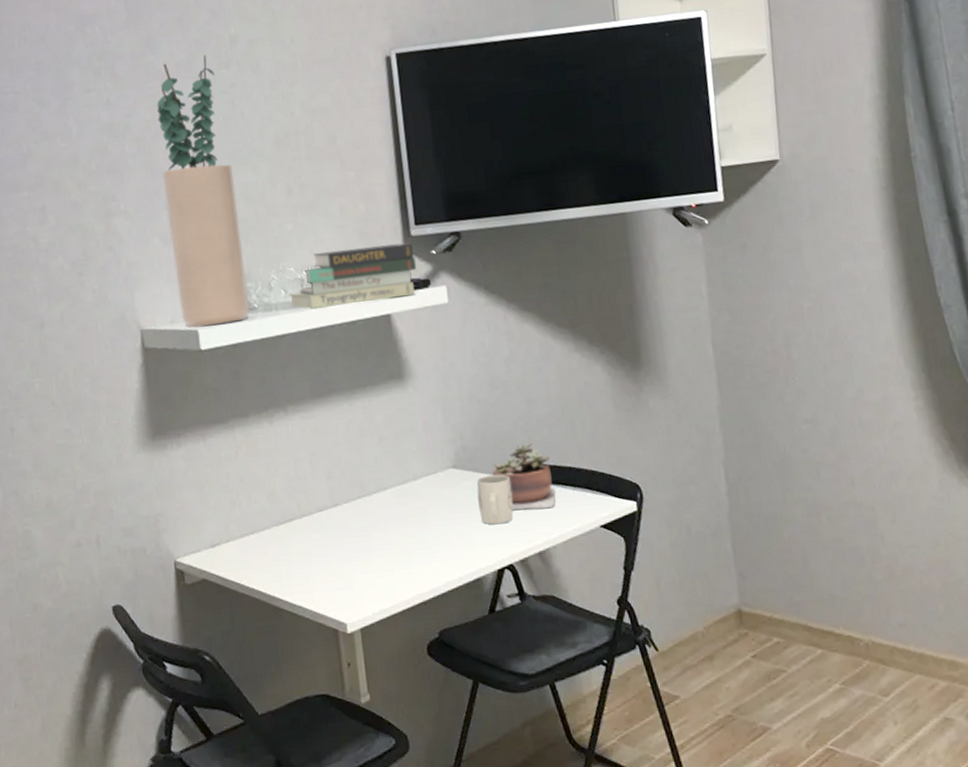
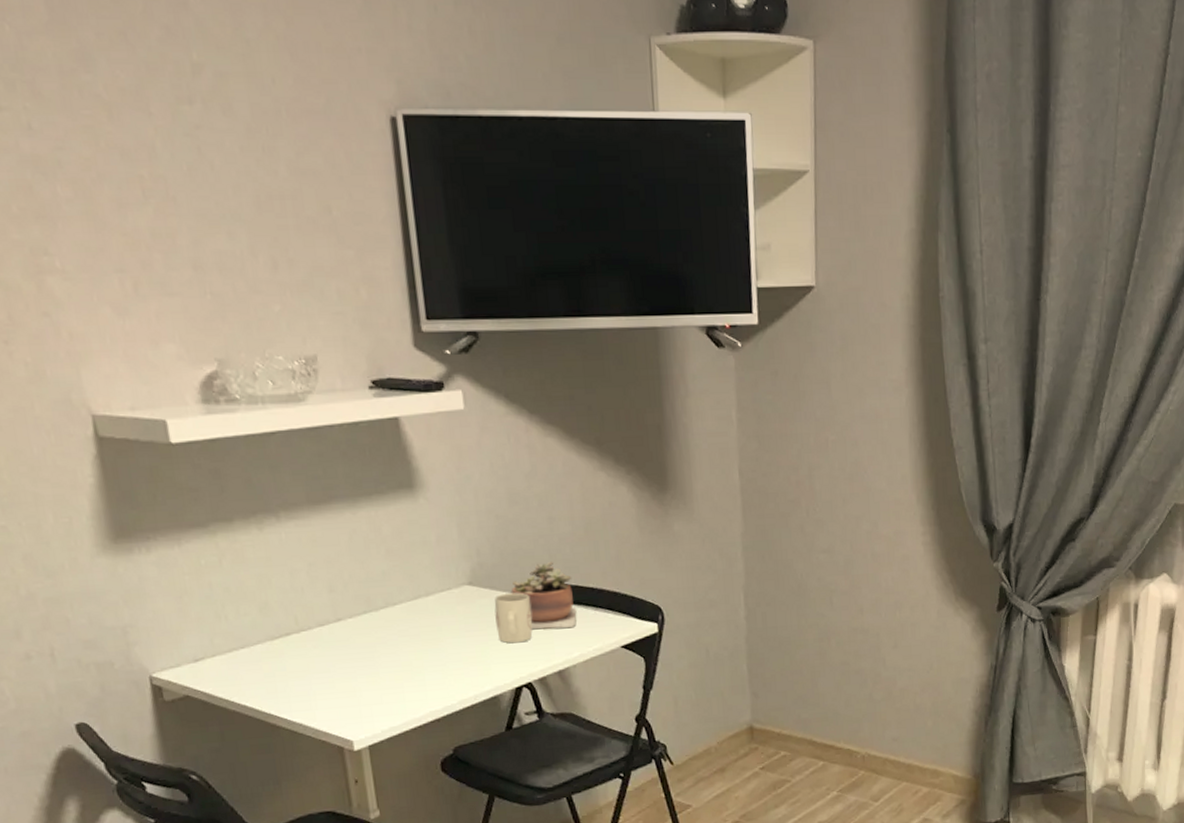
vase: present [157,54,249,327] -> none [97,82,230,416]
books: present [290,243,417,309] -> none [279,339,429,405]

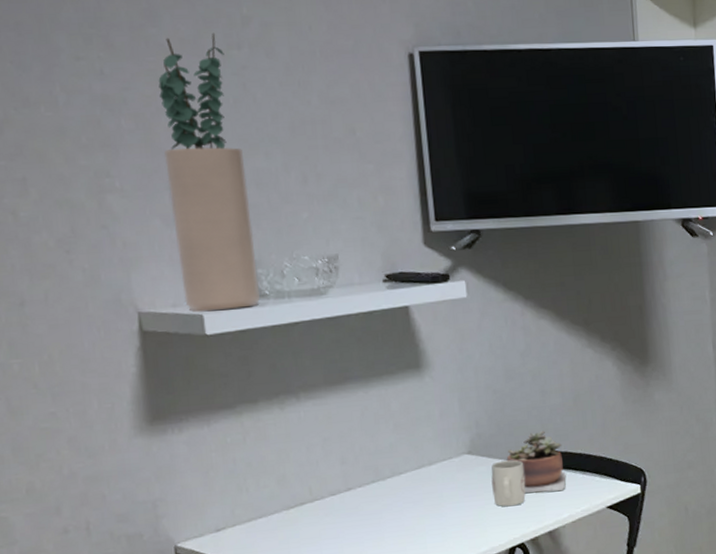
vase: none [97,82,230,416] -> present [158,32,260,311]

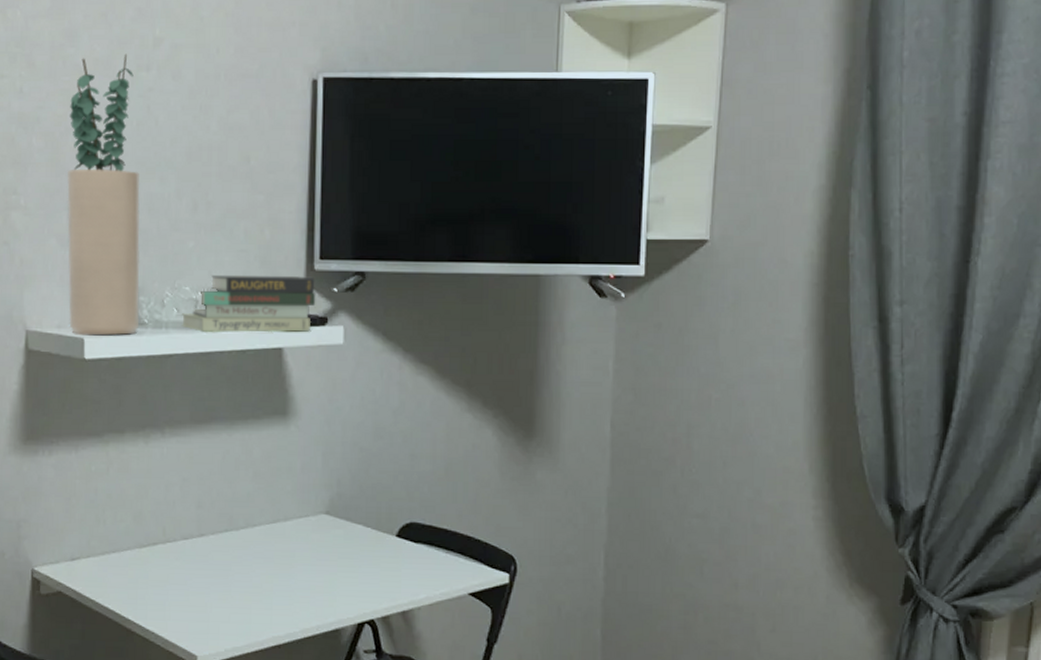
books: none [304,238,437,298] -> present [182,274,316,333]
mug: present [491,460,526,507] -> none [347,526,384,578]
succulent plant: present [506,430,566,494] -> none [365,498,428,569]

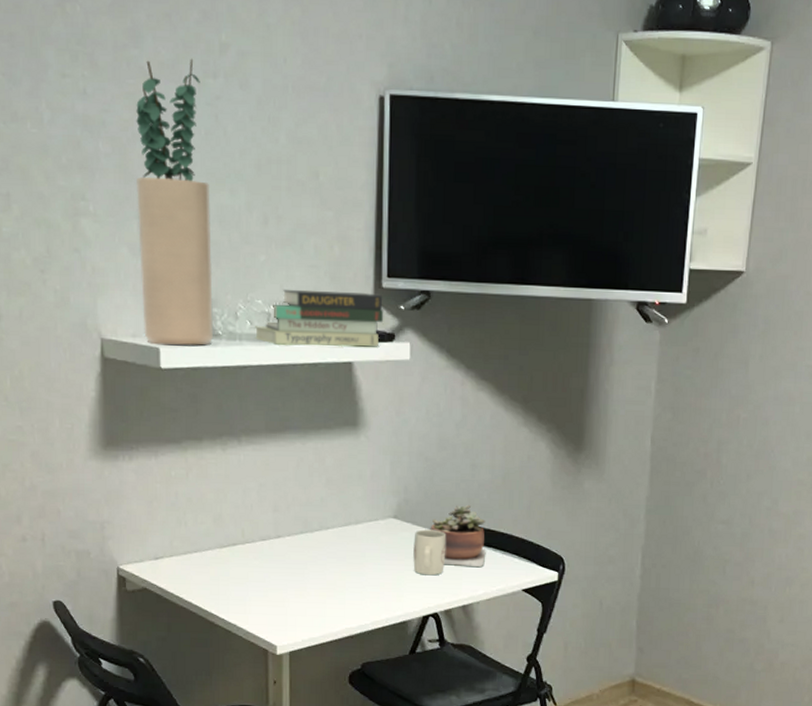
mug: none [347,526,384,578] -> present [413,529,447,576]
succulent plant: none [365,498,428,569] -> present [430,504,486,568]

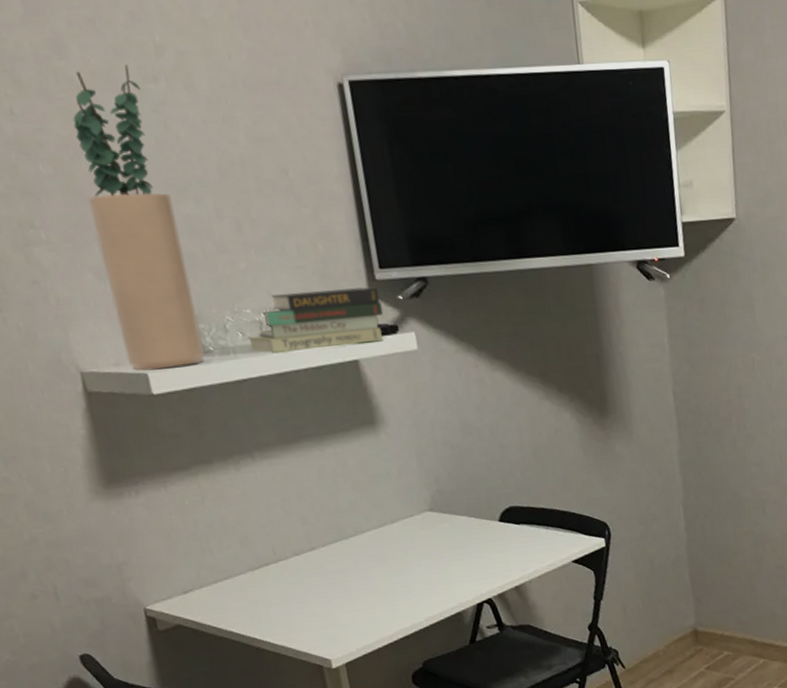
mug: present [413,529,447,576] -> none [454,516,490,564]
succulent plant: present [430,504,486,568] -> none [468,485,530,550]

